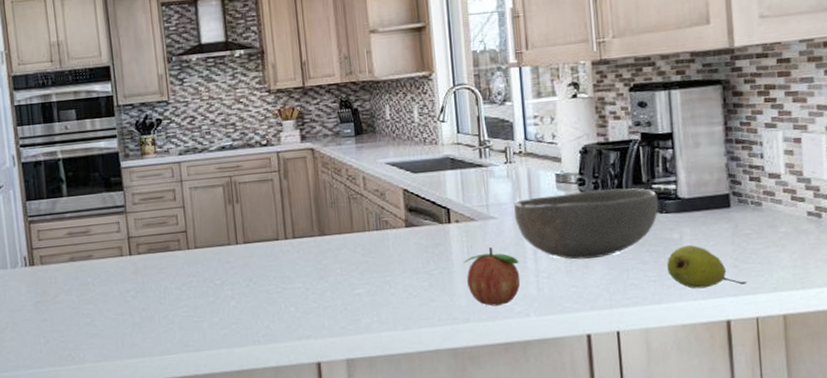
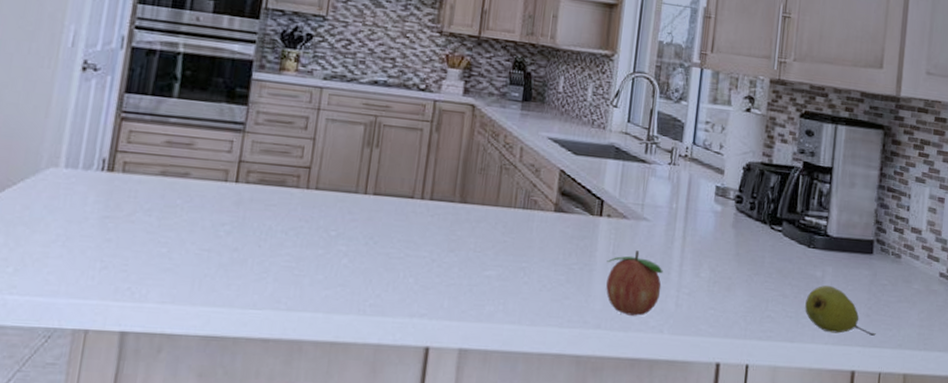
bowl: present [514,188,658,260] -> none [668,206,808,282]

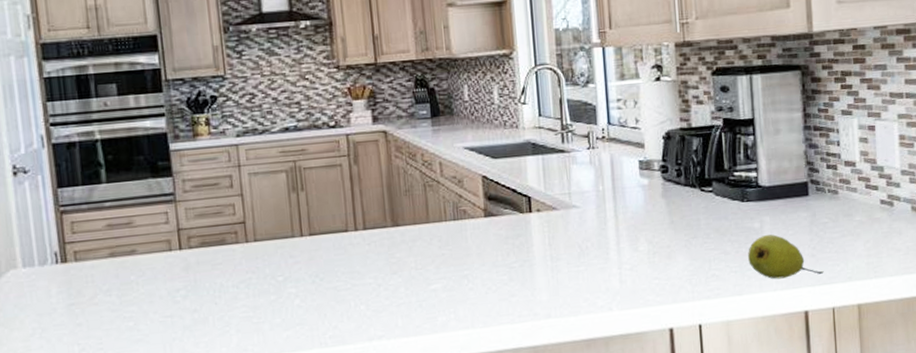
fruit: present [606,251,663,316] -> none [545,238,603,301]

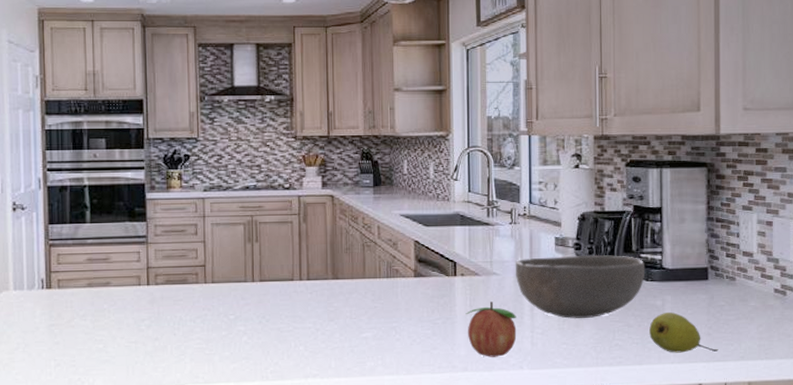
fruit: none [545,238,603,301] -> present [465,302,517,357]
bowl: none [597,175,740,250] -> present [516,254,645,319]

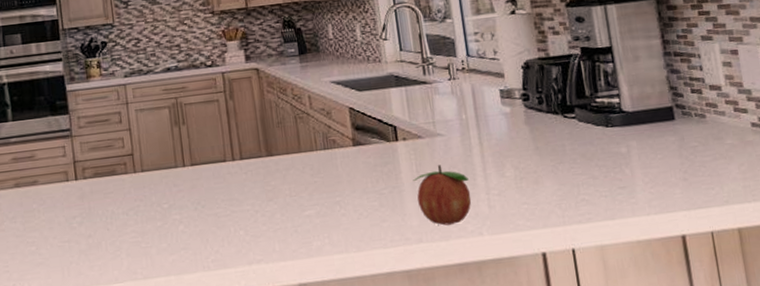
bowl: present [516,254,645,319] -> none [460,102,604,176]
fruit: present [649,311,718,353] -> none [617,158,698,204]

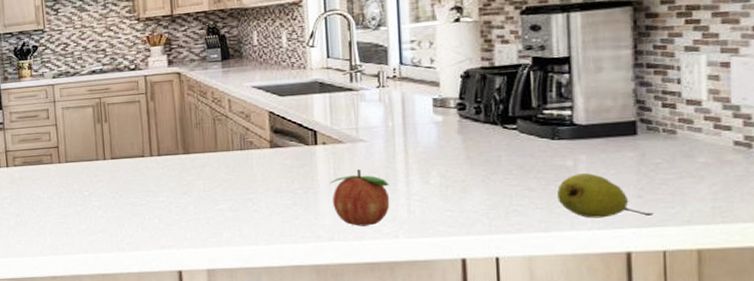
fruit: none [617,158,698,204] -> present [557,172,654,219]

